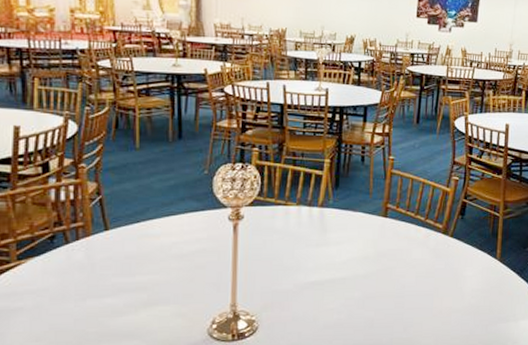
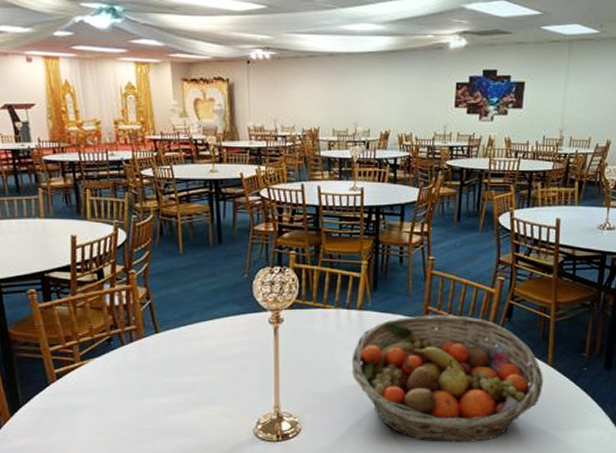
fruit basket: none [311,212,493,337] -> present [351,315,544,442]

